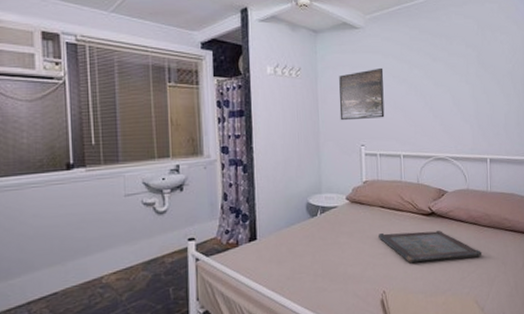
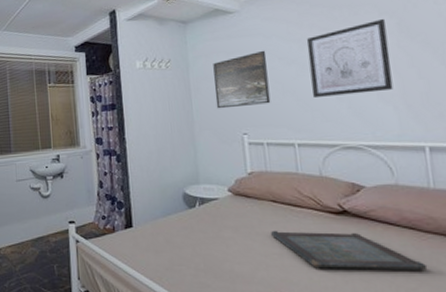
wall art: none [414,50,471,114] -> present [306,18,394,97]

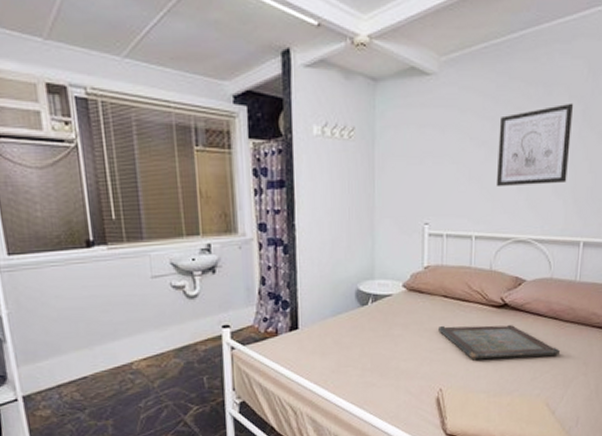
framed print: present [213,50,271,109] -> none [400,126,459,194]

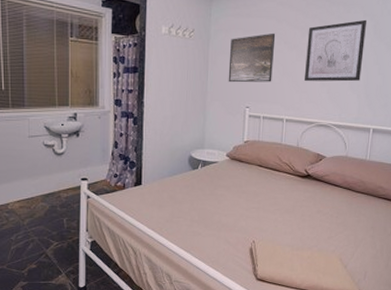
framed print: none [400,126,459,194] -> present [228,33,276,83]
serving tray: present [437,325,561,359] -> none [253,190,353,219]

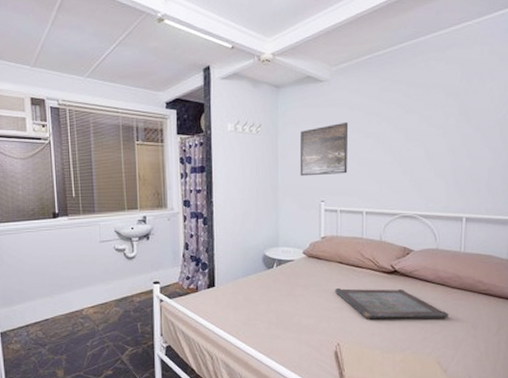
serving tray: none [253,190,353,219] -> present [334,288,449,319]
wall art: present [305,19,367,82] -> none [384,100,449,170]

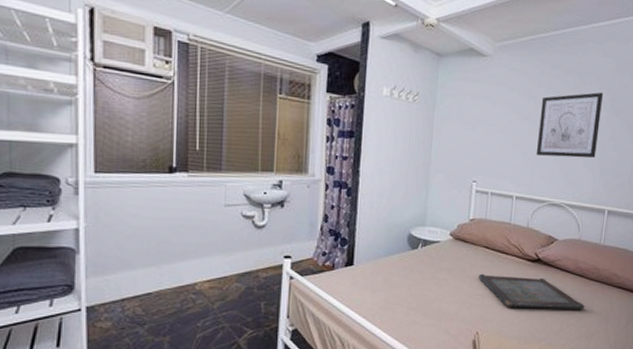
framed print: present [299,121,349,177] -> none [454,101,507,155]
wall art: none [384,100,449,170] -> present [537,92,603,158]

